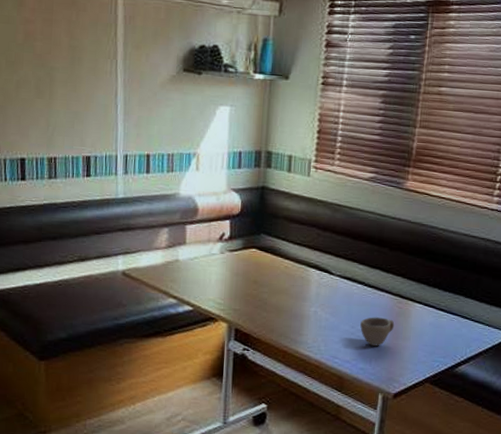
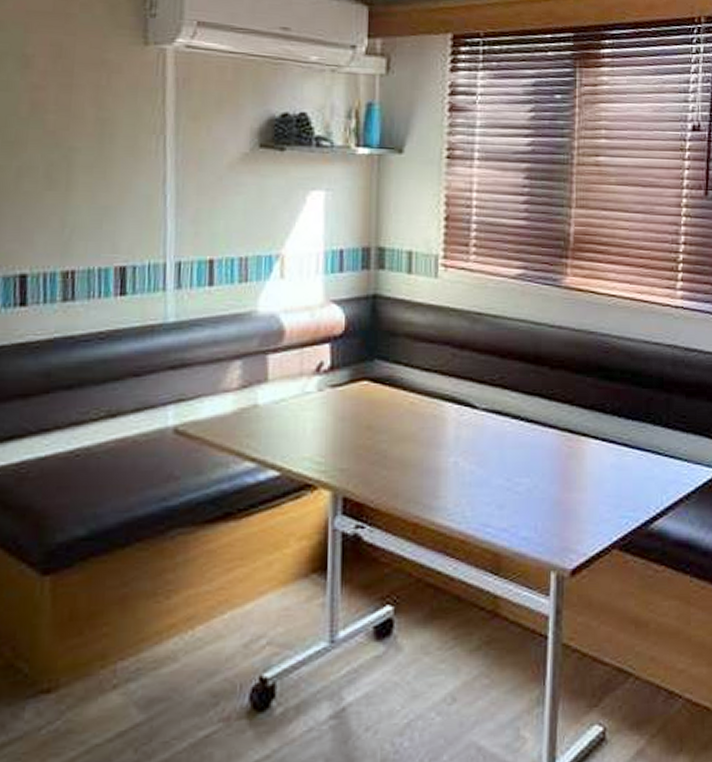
cup: present [360,317,395,346] -> none [519,462,565,504]

